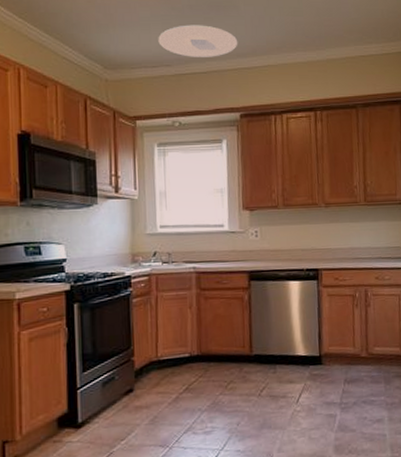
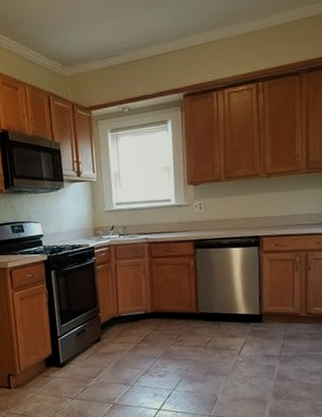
ceiling light: present [158,25,238,57] -> none [106,10,180,45]

